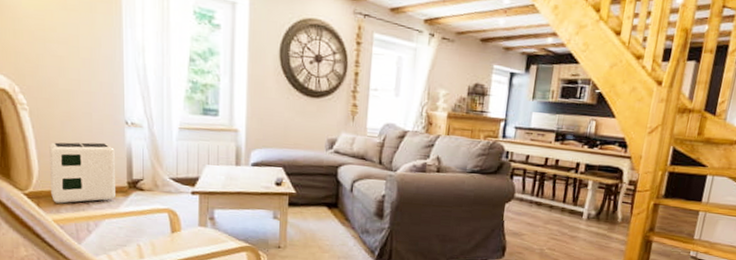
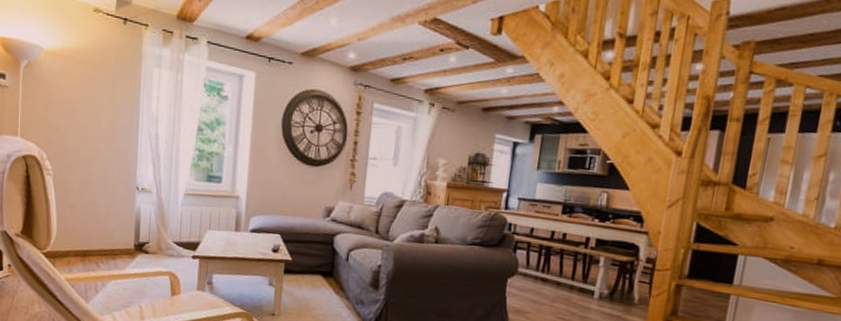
air purifier: present [49,142,115,204] -> none [66,205,125,264]

